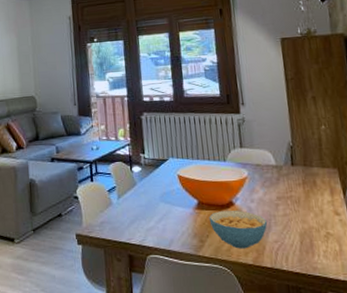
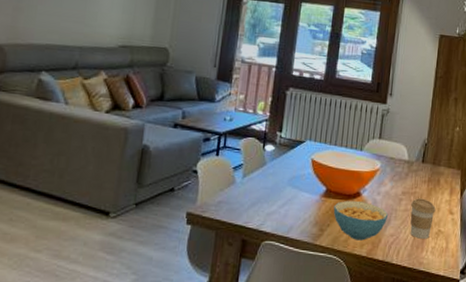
coffee cup: none [288,201,319,243] -> present [410,198,436,239]

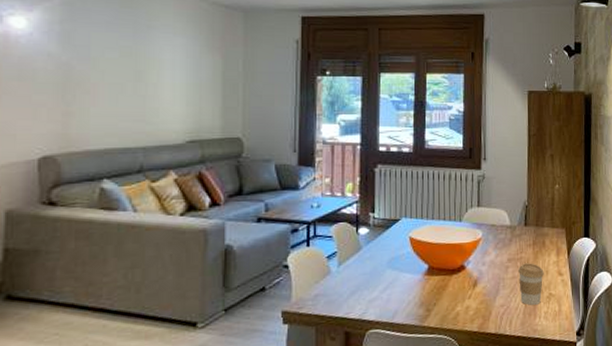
cereal bowl: present [333,201,389,241] -> none [438,274,496,316]

